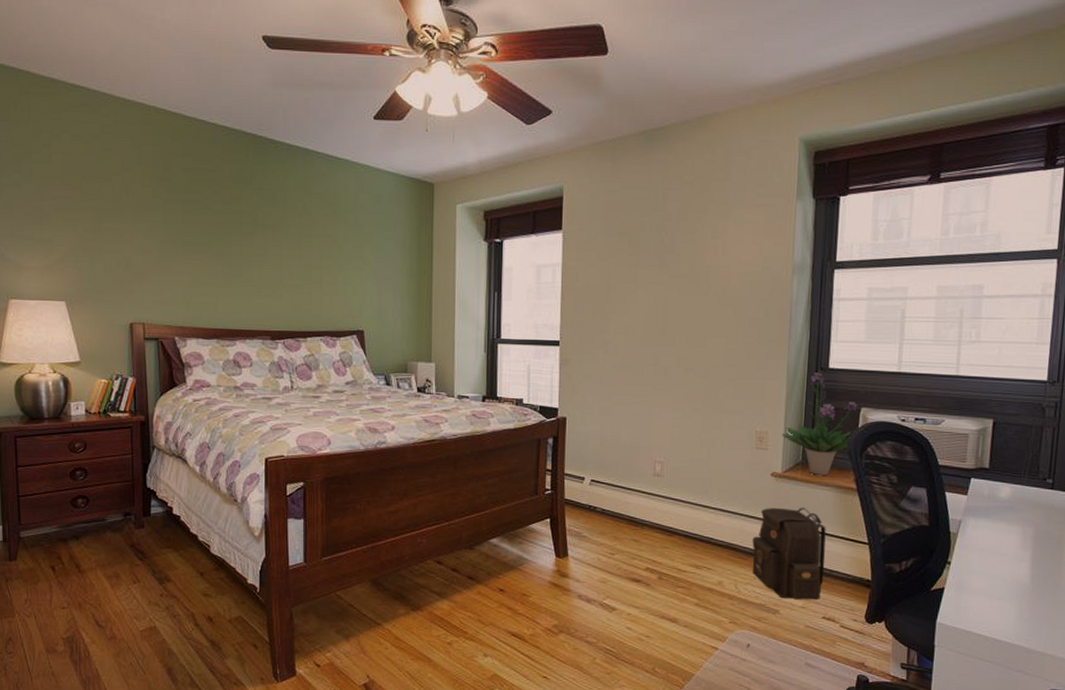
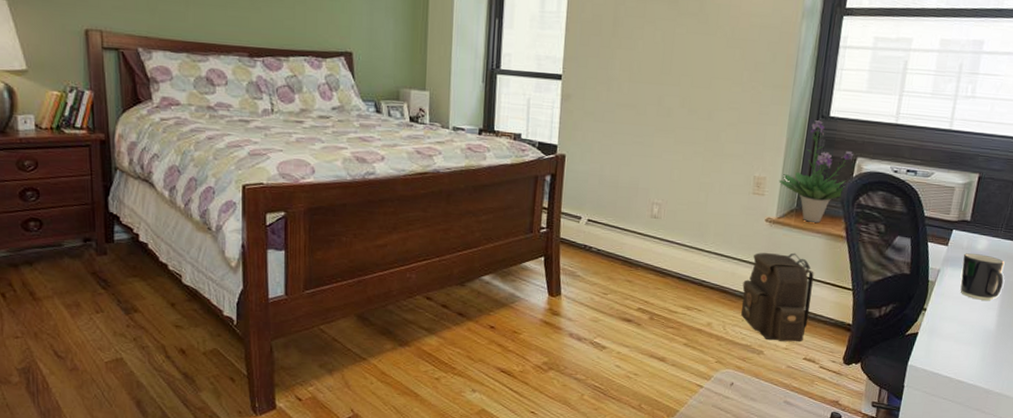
mug: none [985,502,1033,552] -> present [960,253,1005,301]

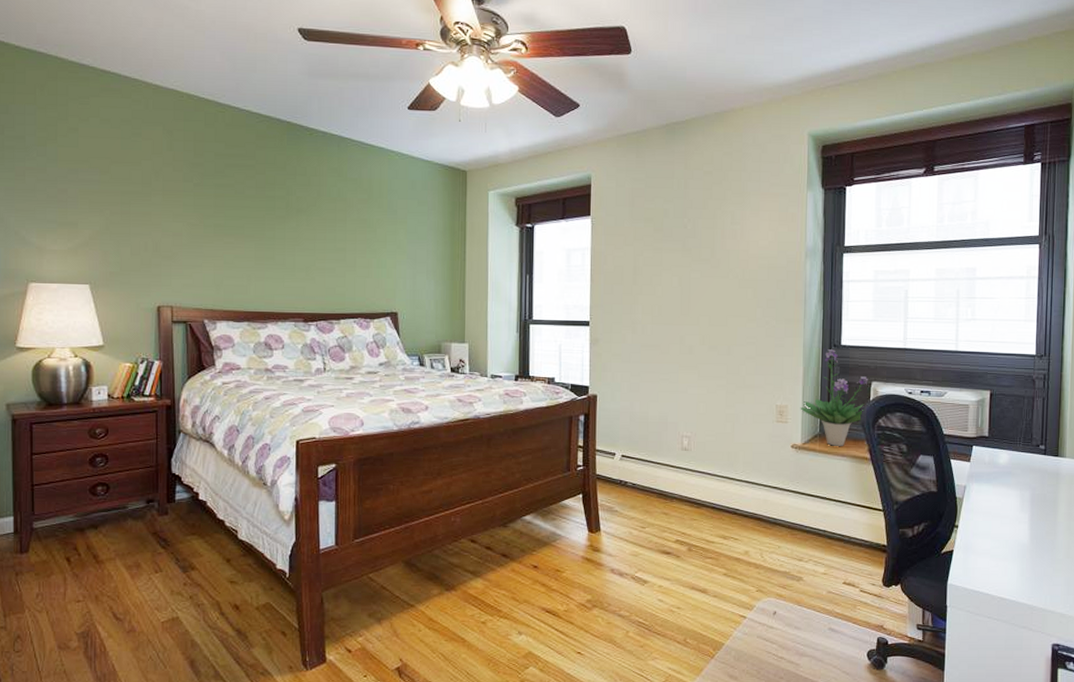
backpack: present [741,252,814,342] -> none [776,477,844,566]
mug: present [960,253,1005,301] -> none [987,468,1030,514]

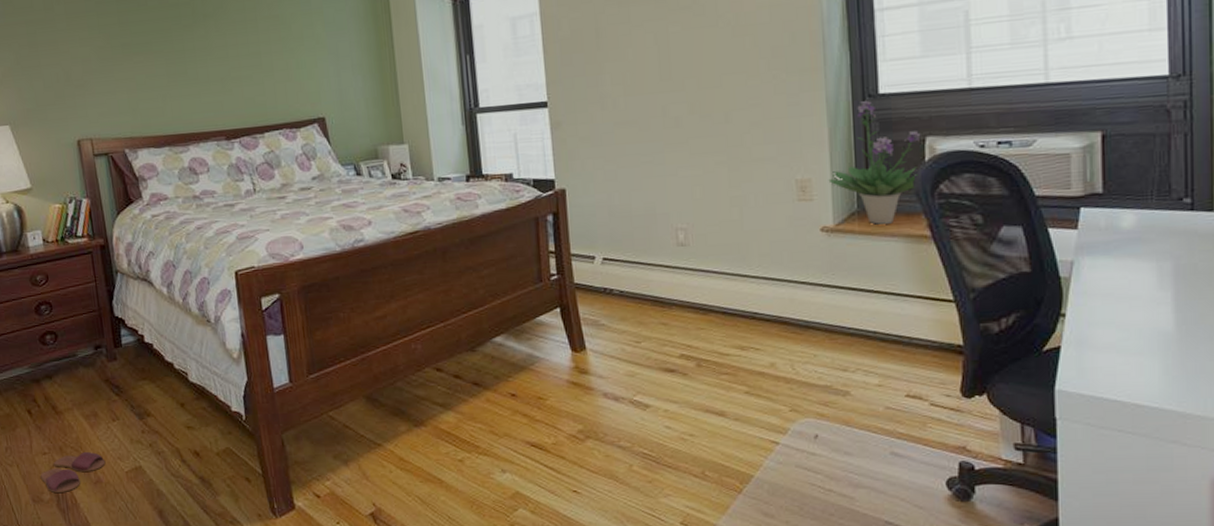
slippers: none [71,600,142,641] -> present [40,451,106,494]

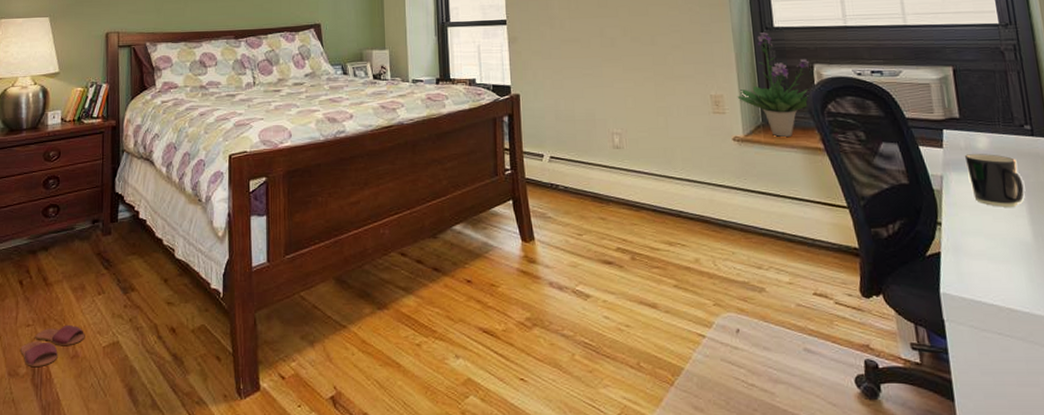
mug: none [1105,233,1172,294] -> present [965,154,1025,207]

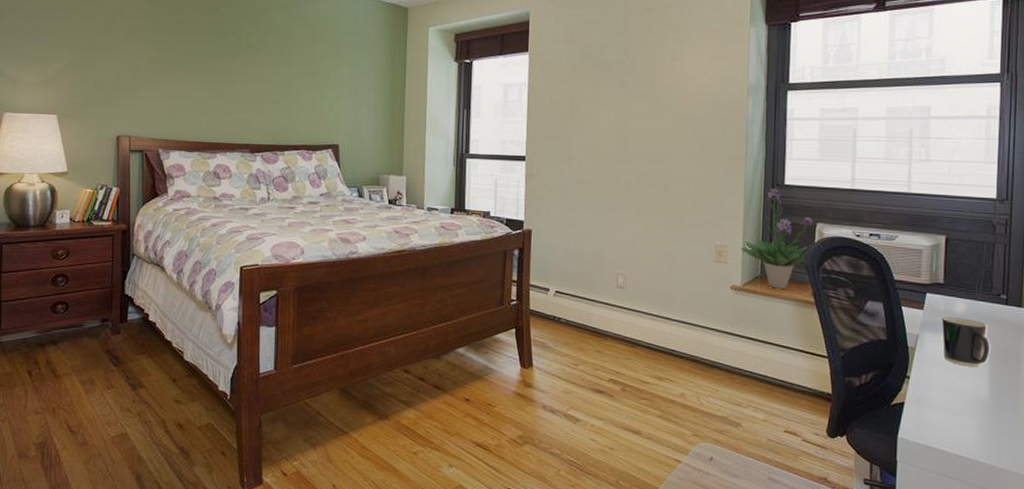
slippers: present [21,324,85,368] -> none [30,414,94,452]

